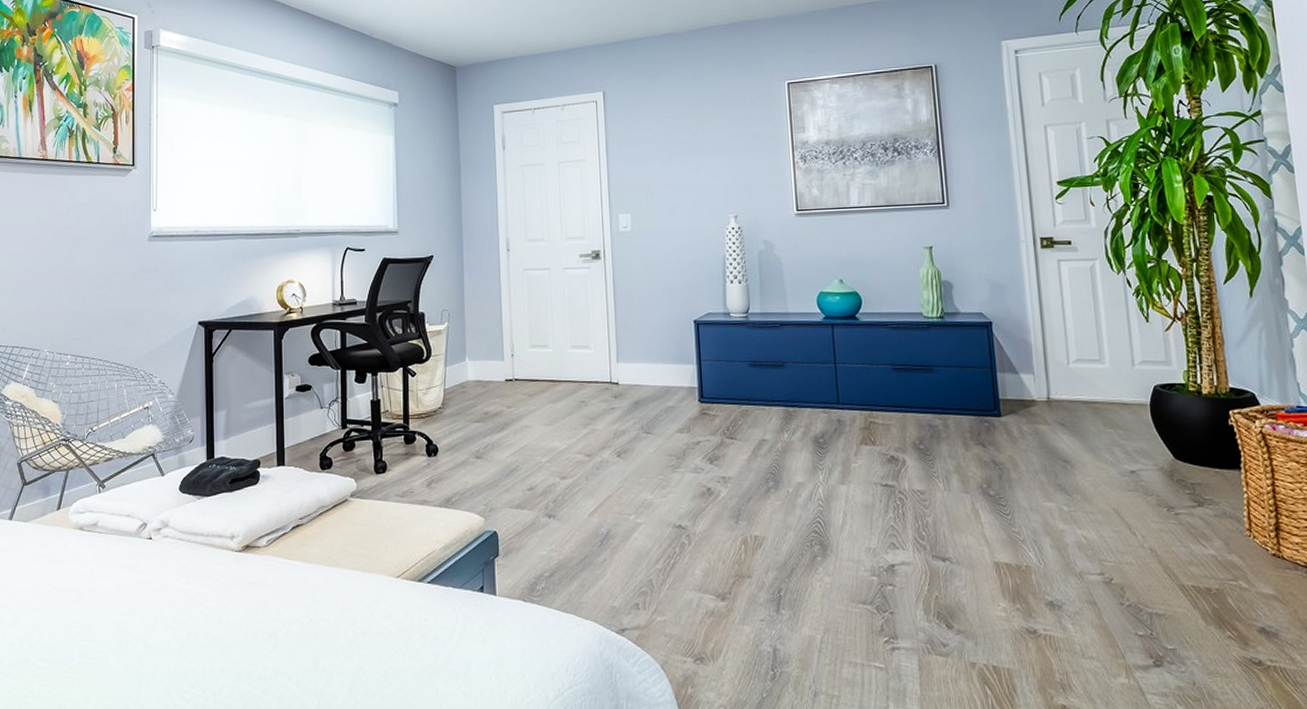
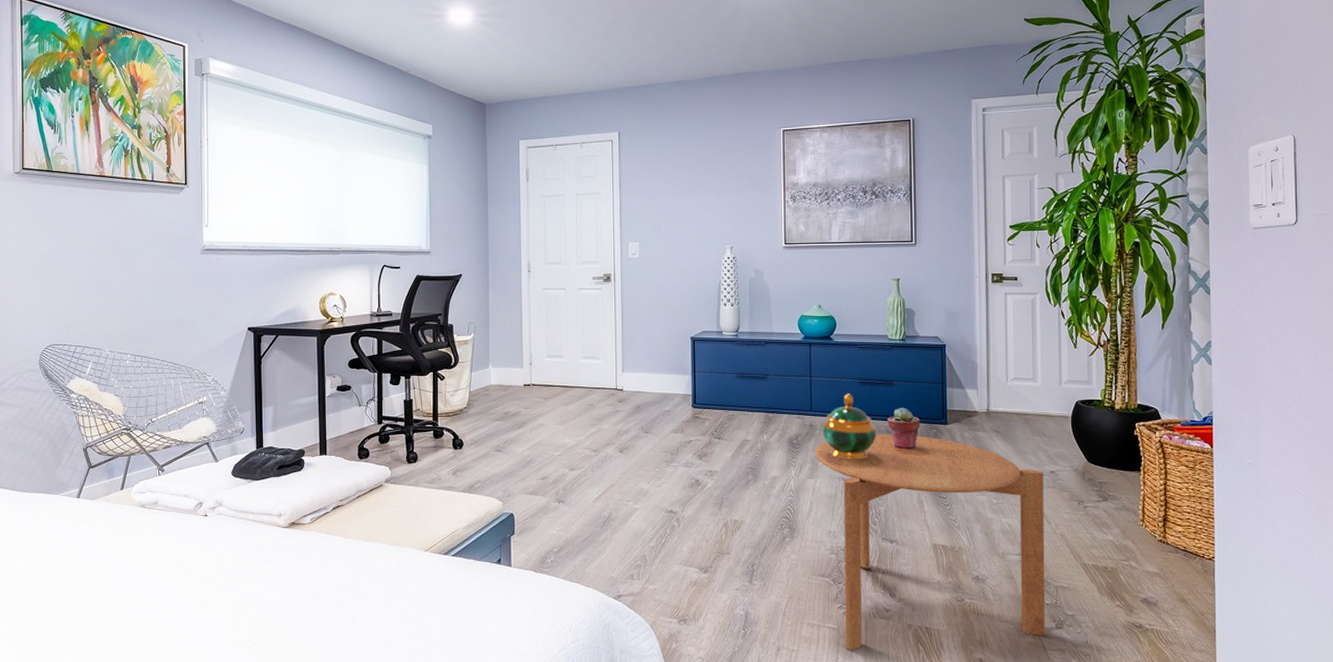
side table: none [845,429,1142,695] -> present [814,434,1046,650]
decorative jar: none [852,382,917,461] -> present [822,393,876,460]
potted succulent: none [929,398,969,447] -> present [888,408,921,449]

